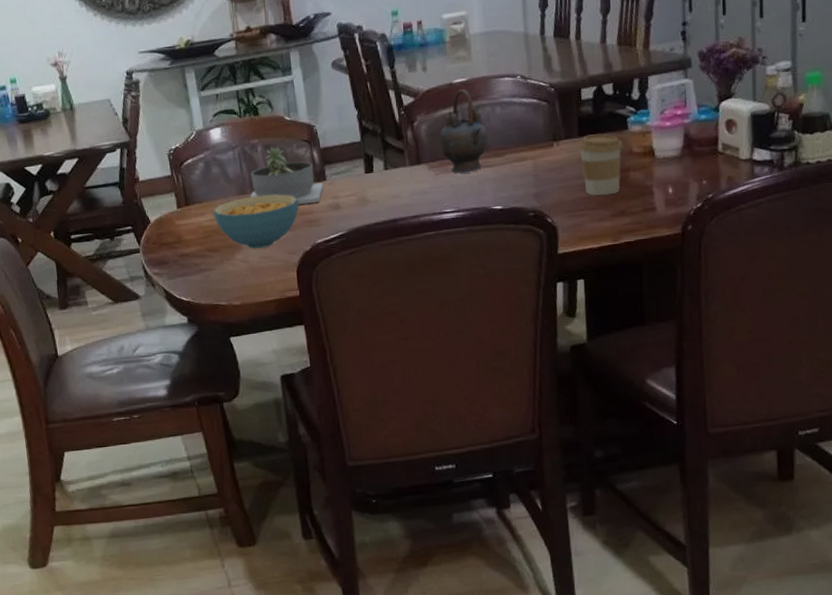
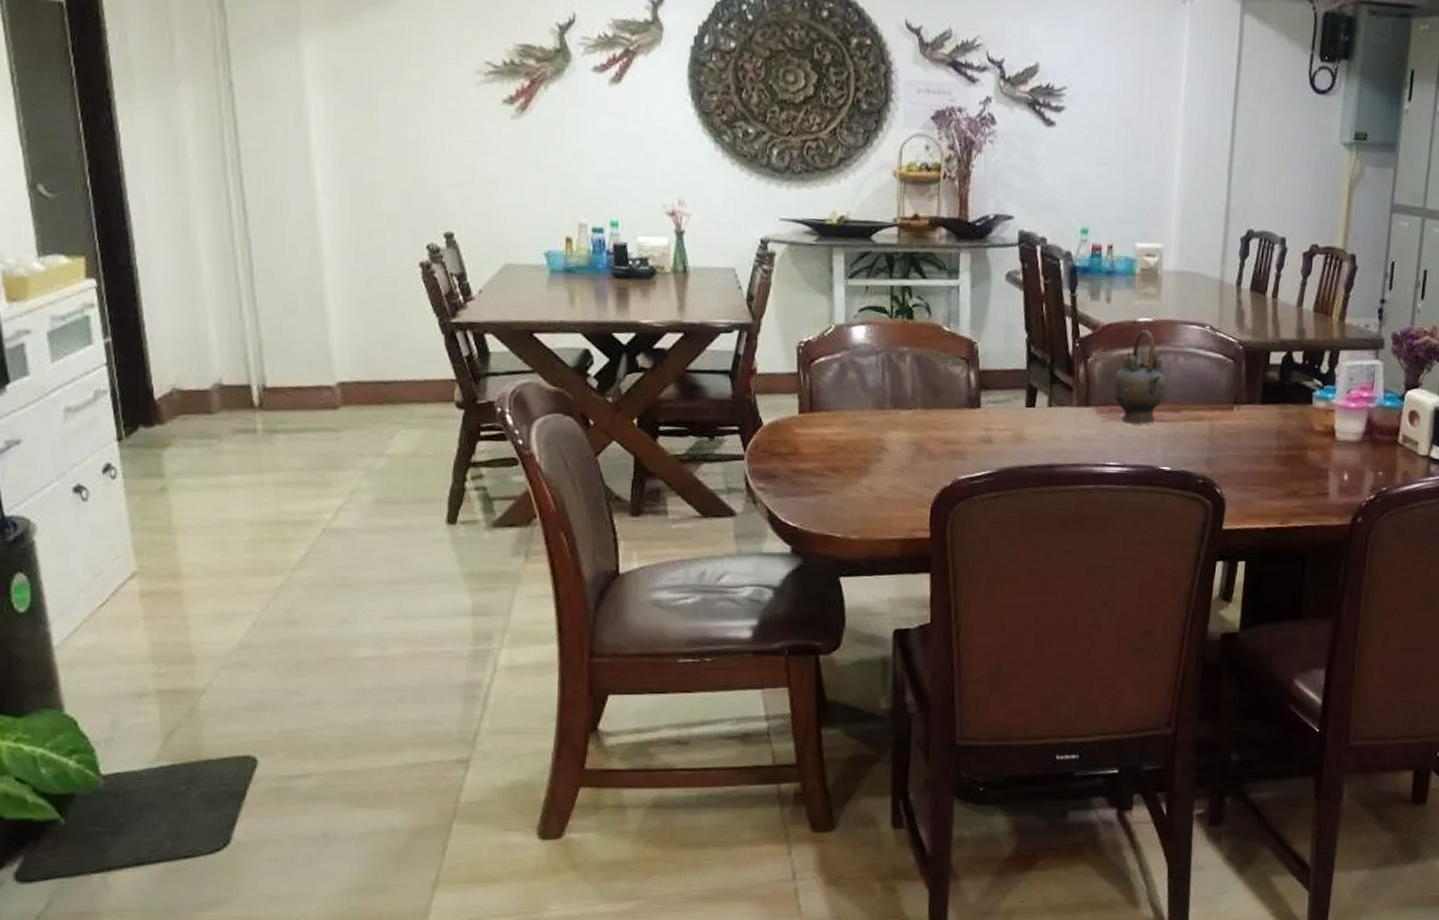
cereal bowl: present [213,194,299,249] -> none [841,412,945,476]
succulent planter: present [250,146,323,204] -> none [889,358,976,432]
coffee cup: present [578,134,623,196] -> none [1259,403,1305,473]

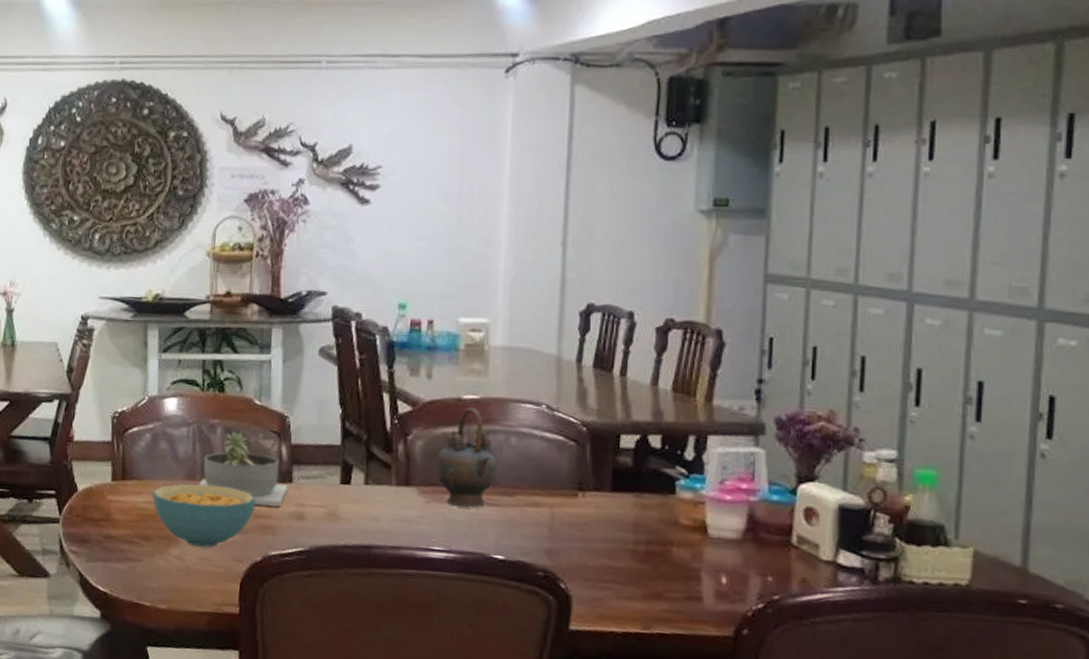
cereal bowl: none [841,412,945,476] -> present [152,483,255,548]
succulent planter: none [889,358,976,432] -> present [199,431,288,507]

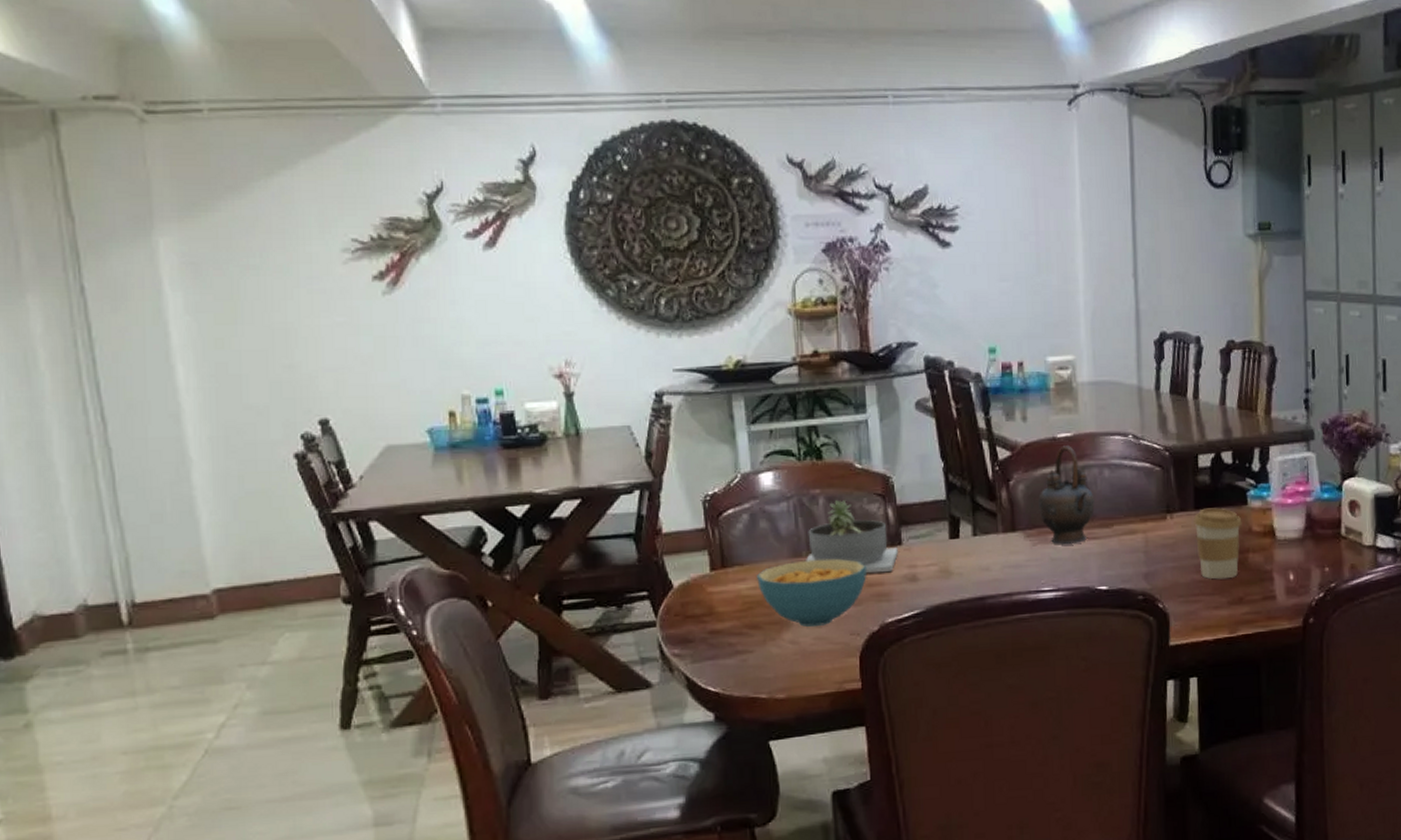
coffee cup: none [609,491,668,570] -> present [1194,508,1242,580]

